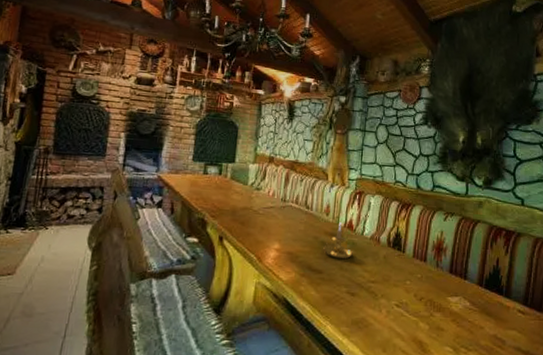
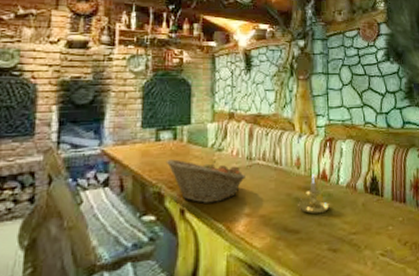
fruit basket: none [210,192,279,235] -> present [166,159,245,203]

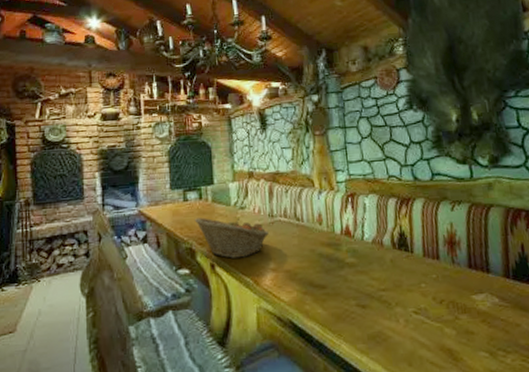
candle holder: present [298,174,330,215] -> none [322,230,356,270]

